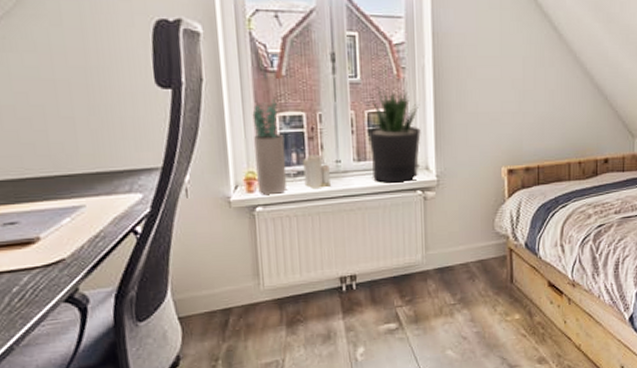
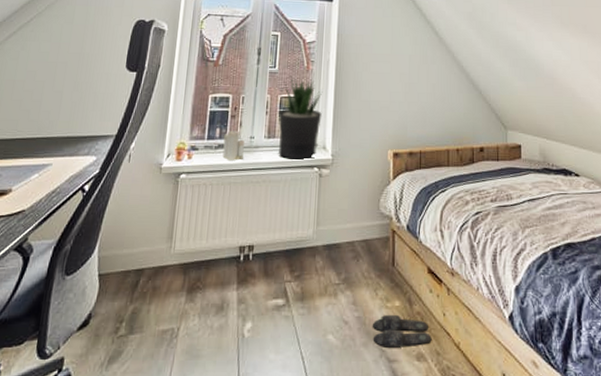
vase: present [252,96,288,196] -> none [185,81,213,165]
slippers: none [493,326,553,356] -> present [373,314,432,348]

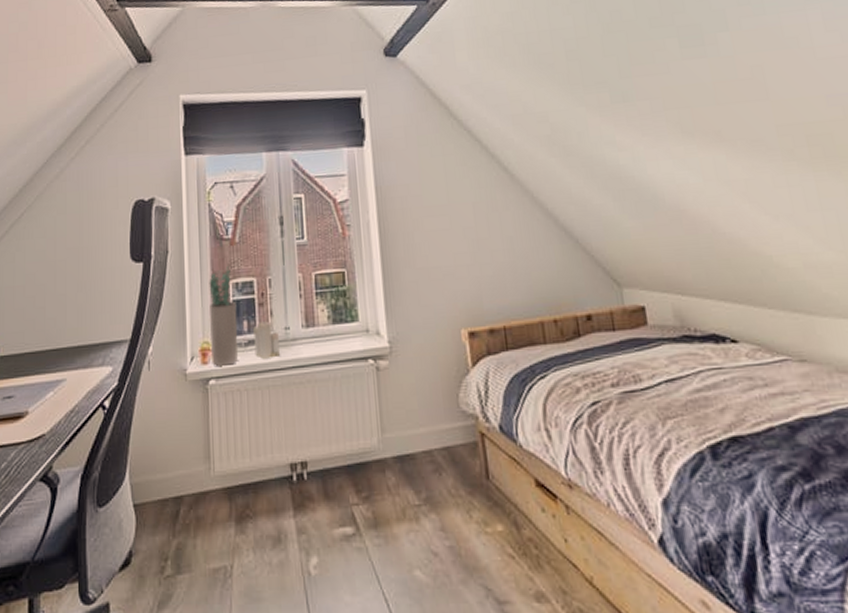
vase: none [185,81,213,165] -> present [209,263,239,367]
planter: present [277,75,323,161] -> none [315,246,370,353]
slippers: present [373,314,432,348] -> none [471,541,553,585]

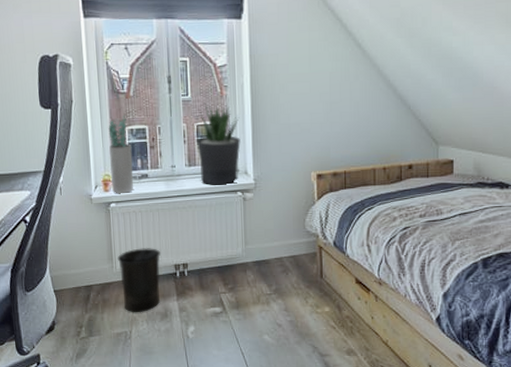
waste bin: none [215,440,272,537] -> present [117,248,161,313]
candle: present [253,320,280,359] -> none [146,159,167,189]
planter: none [315,246,370,353] -> present [197,102,241,186]

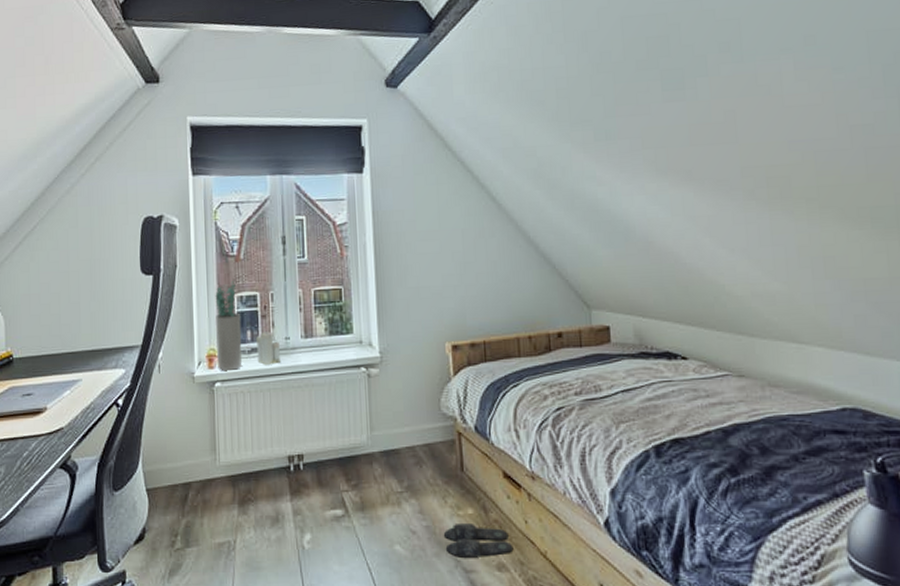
waste bin: present [117,248,161,313] -> none [221,436,272,517]
candle: none [146,159,167,189] -> present [256,330,280,365]
planter: present [197,102,241,186] -> none [314,265,364,361]
slippers: none [305,318,361,345] -> present [444,522,514,557]

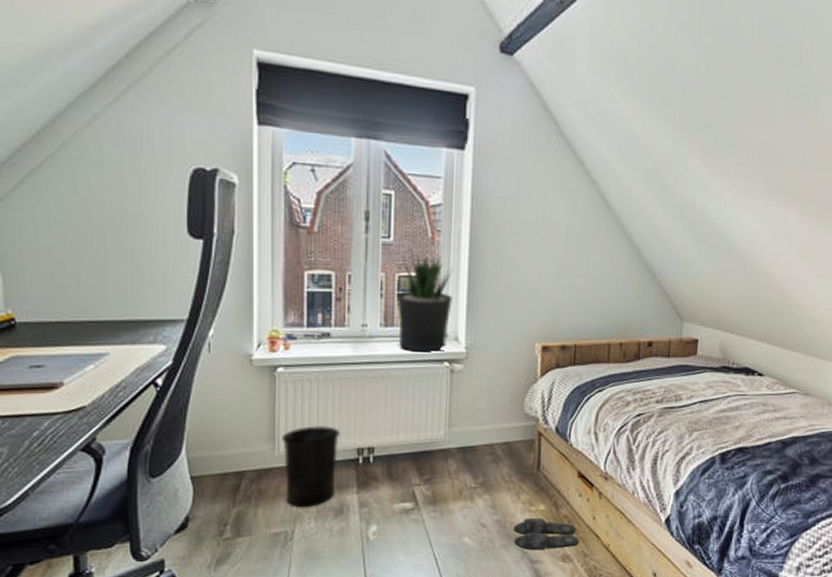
vase: present [215,278,243,372] -> none [281,253,311,357]
waste bin: none [221,436,272,517] -> present [281,426,340,508]
candle: present [256,330,280,365] -> none [328,315,355,352]
planter: none [314,265,364,361] -> present [397,248,453,353]

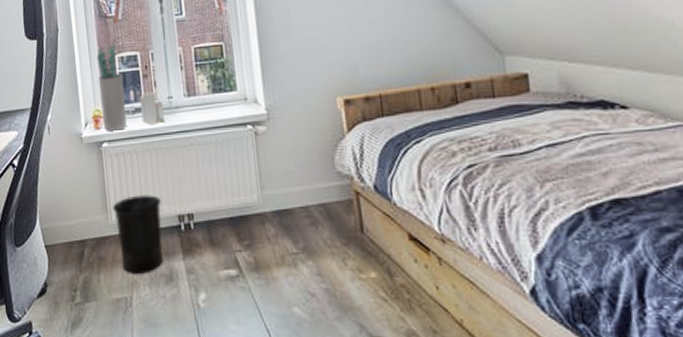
vase: none [281,253,311,357] -> present [96,39,128,132]
candle: none [328,315,355,352] -> present [139,90,165,125]
planter: present [397,248,453,353] -> none [195,21,247,119]
slippers: present [514,517,579,549] -> none [346,286,424,323]

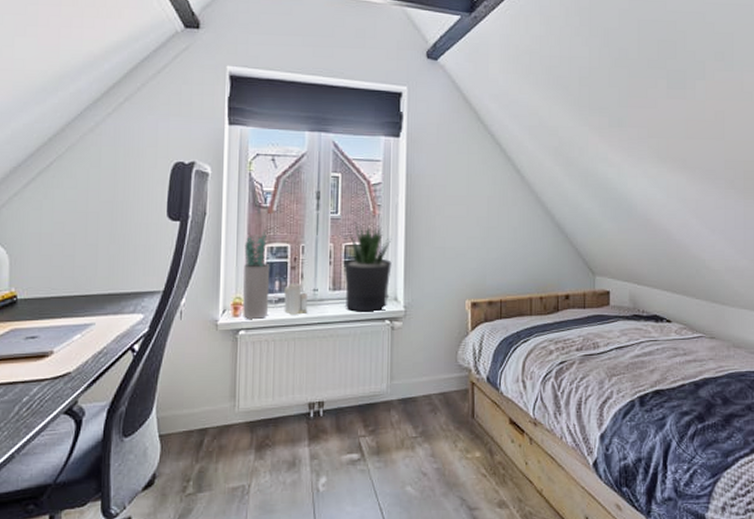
waste bin: present [112,195,163,275] -> none [241,383,293,462]
planter: none [195,21,247,119] -> present [344,221,392,313]

